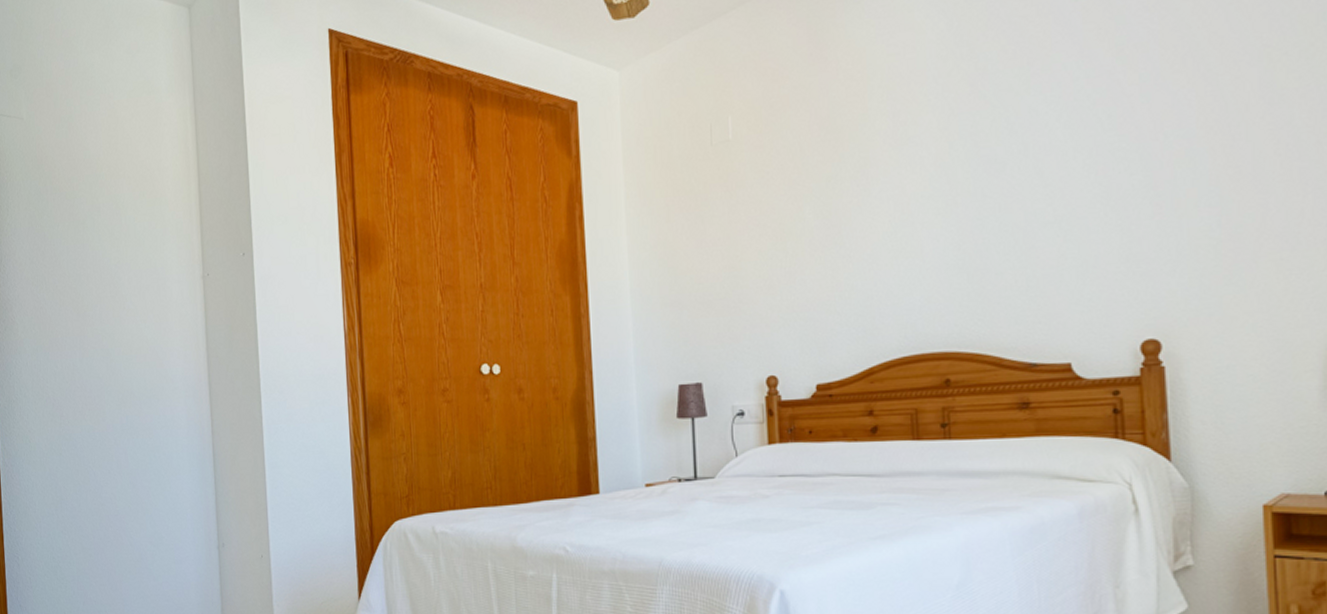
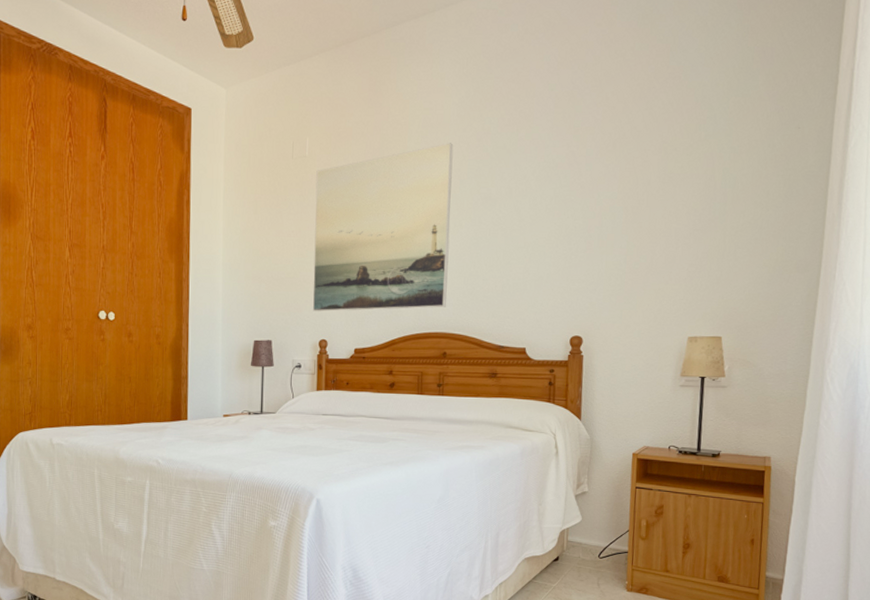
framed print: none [745,94,943,340] -> present [312,143,454,312]

